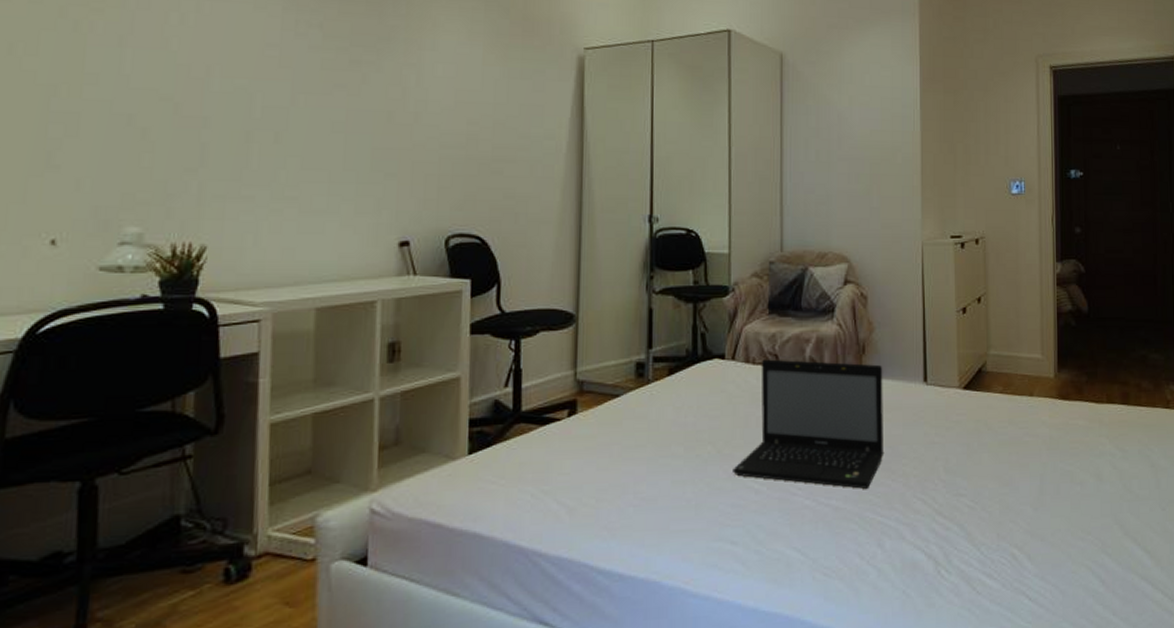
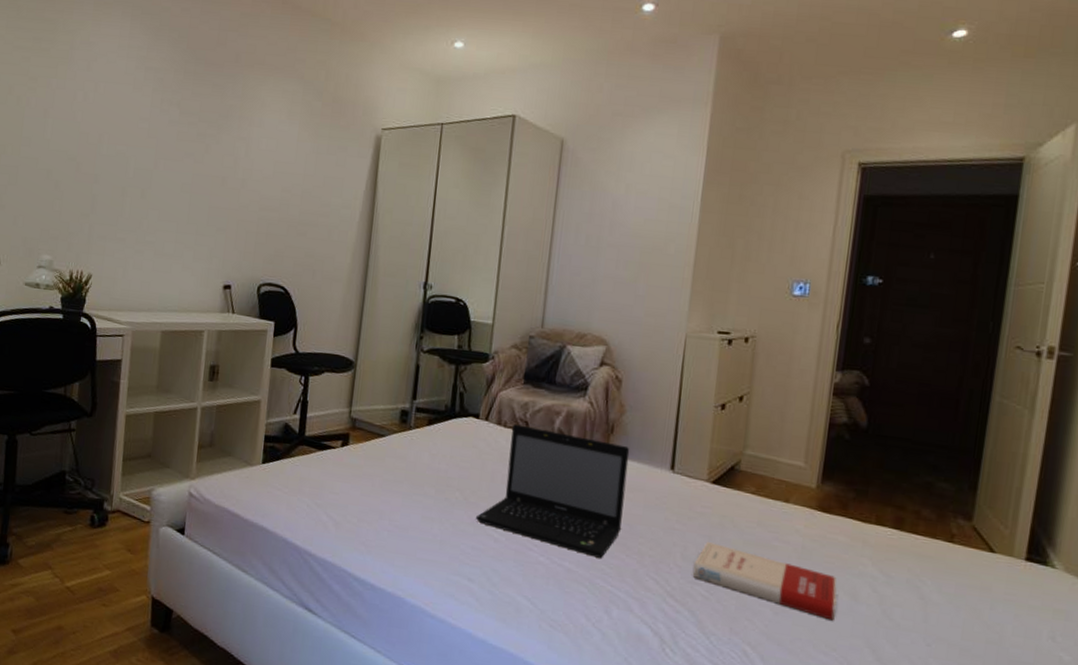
book: none [956,450,1085,505] -> present [692,542,837,621]

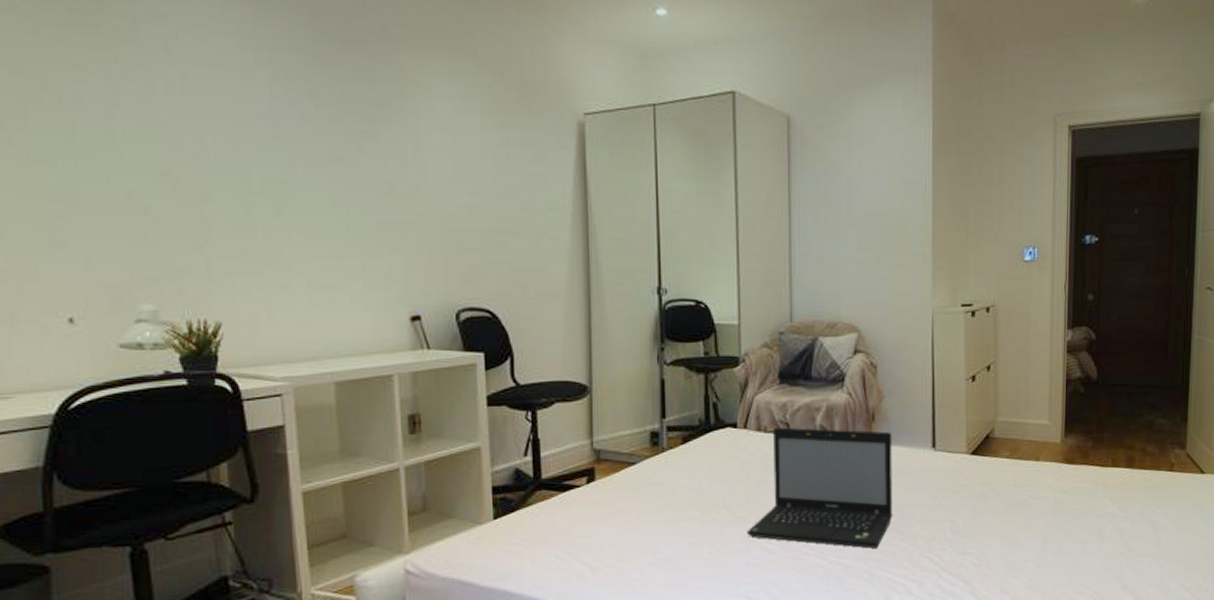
book: present [692,542,837,621] -> none [962,511,1087,562]

